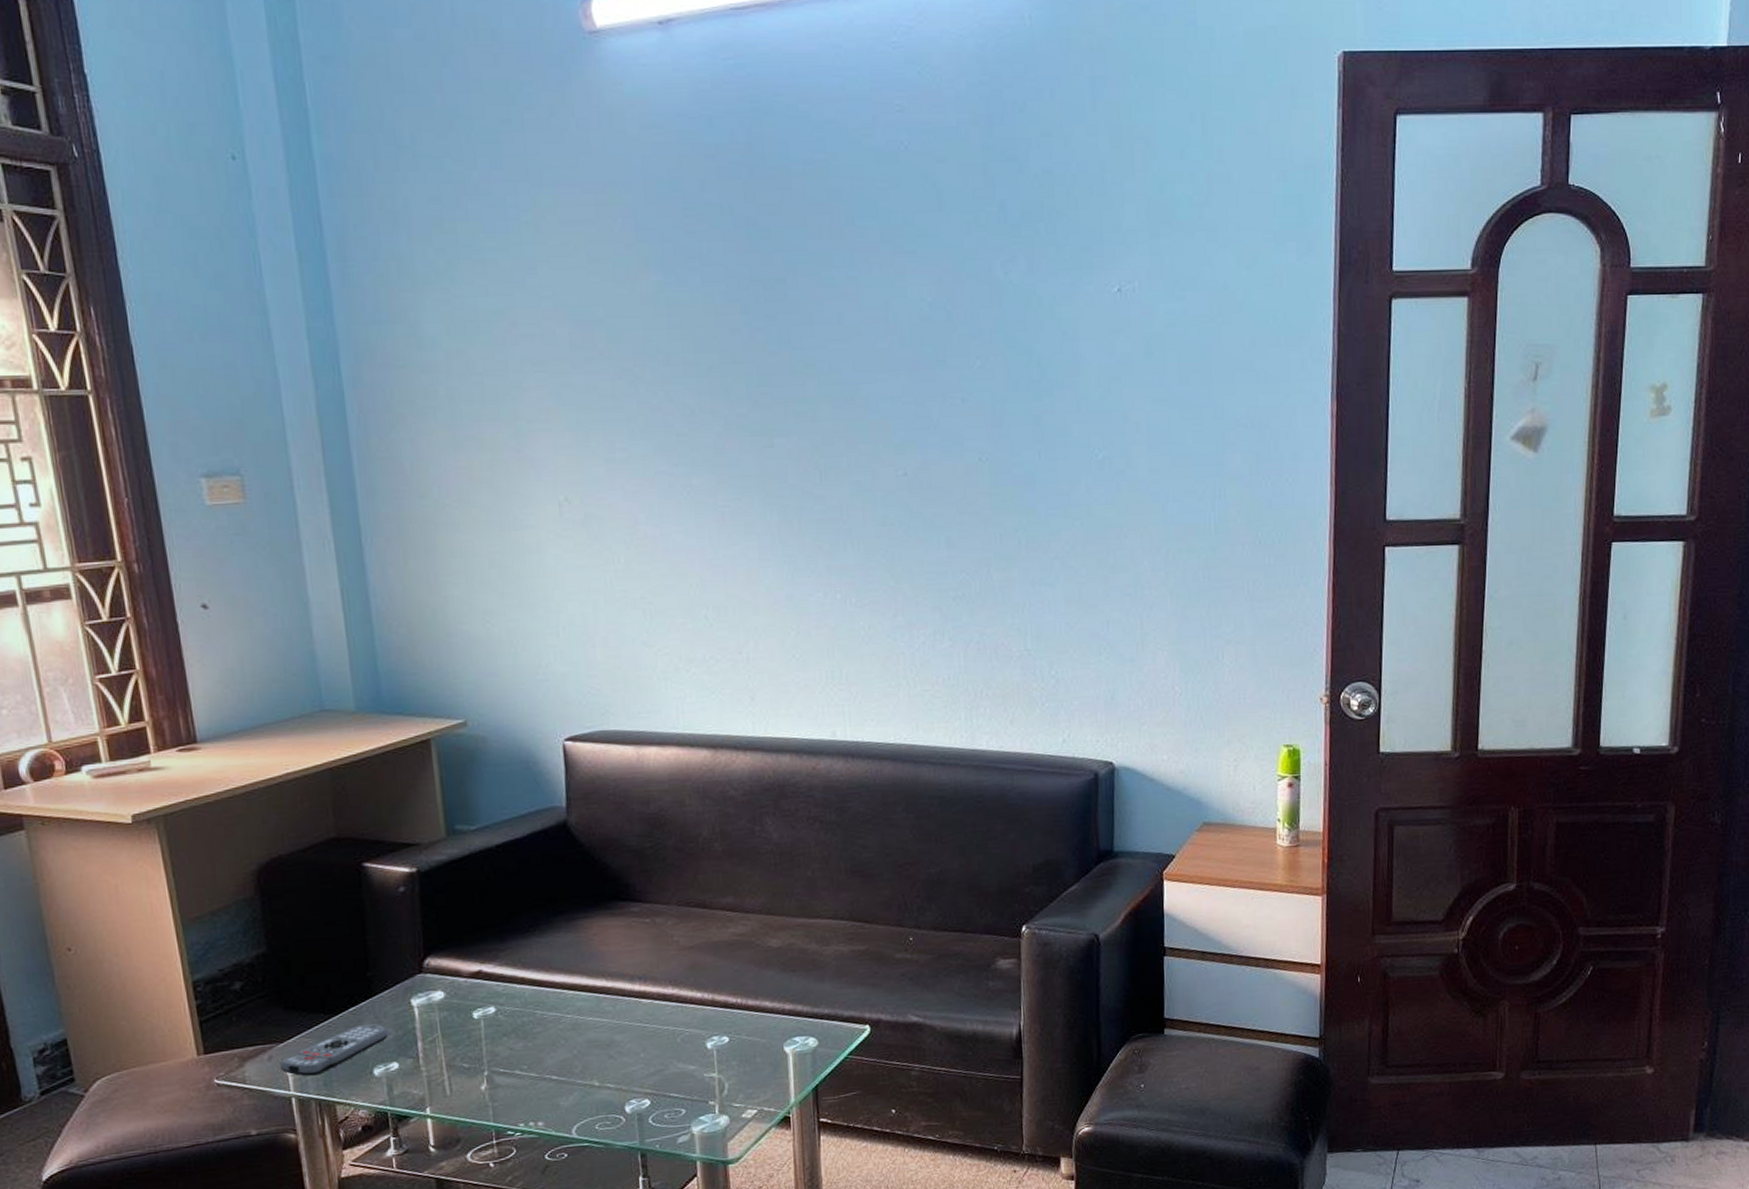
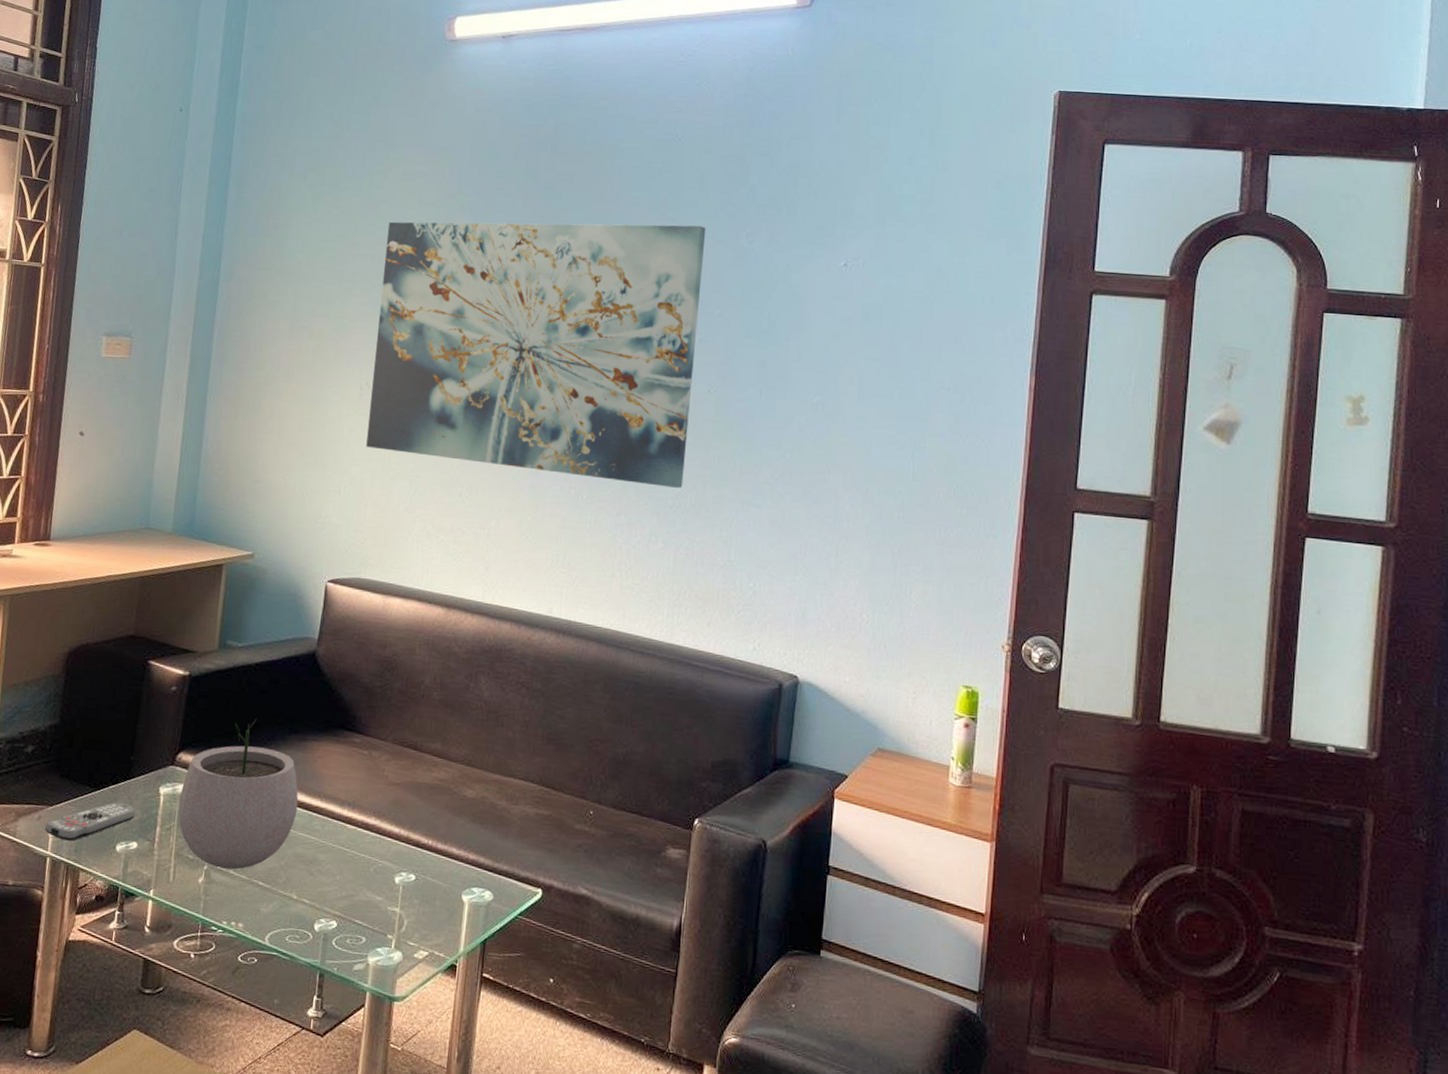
plant pot: none [437,906,581,1071] -> present [178,719,299,870]
wall art: none [553,257,964,578] -> present [366,221,706,488]

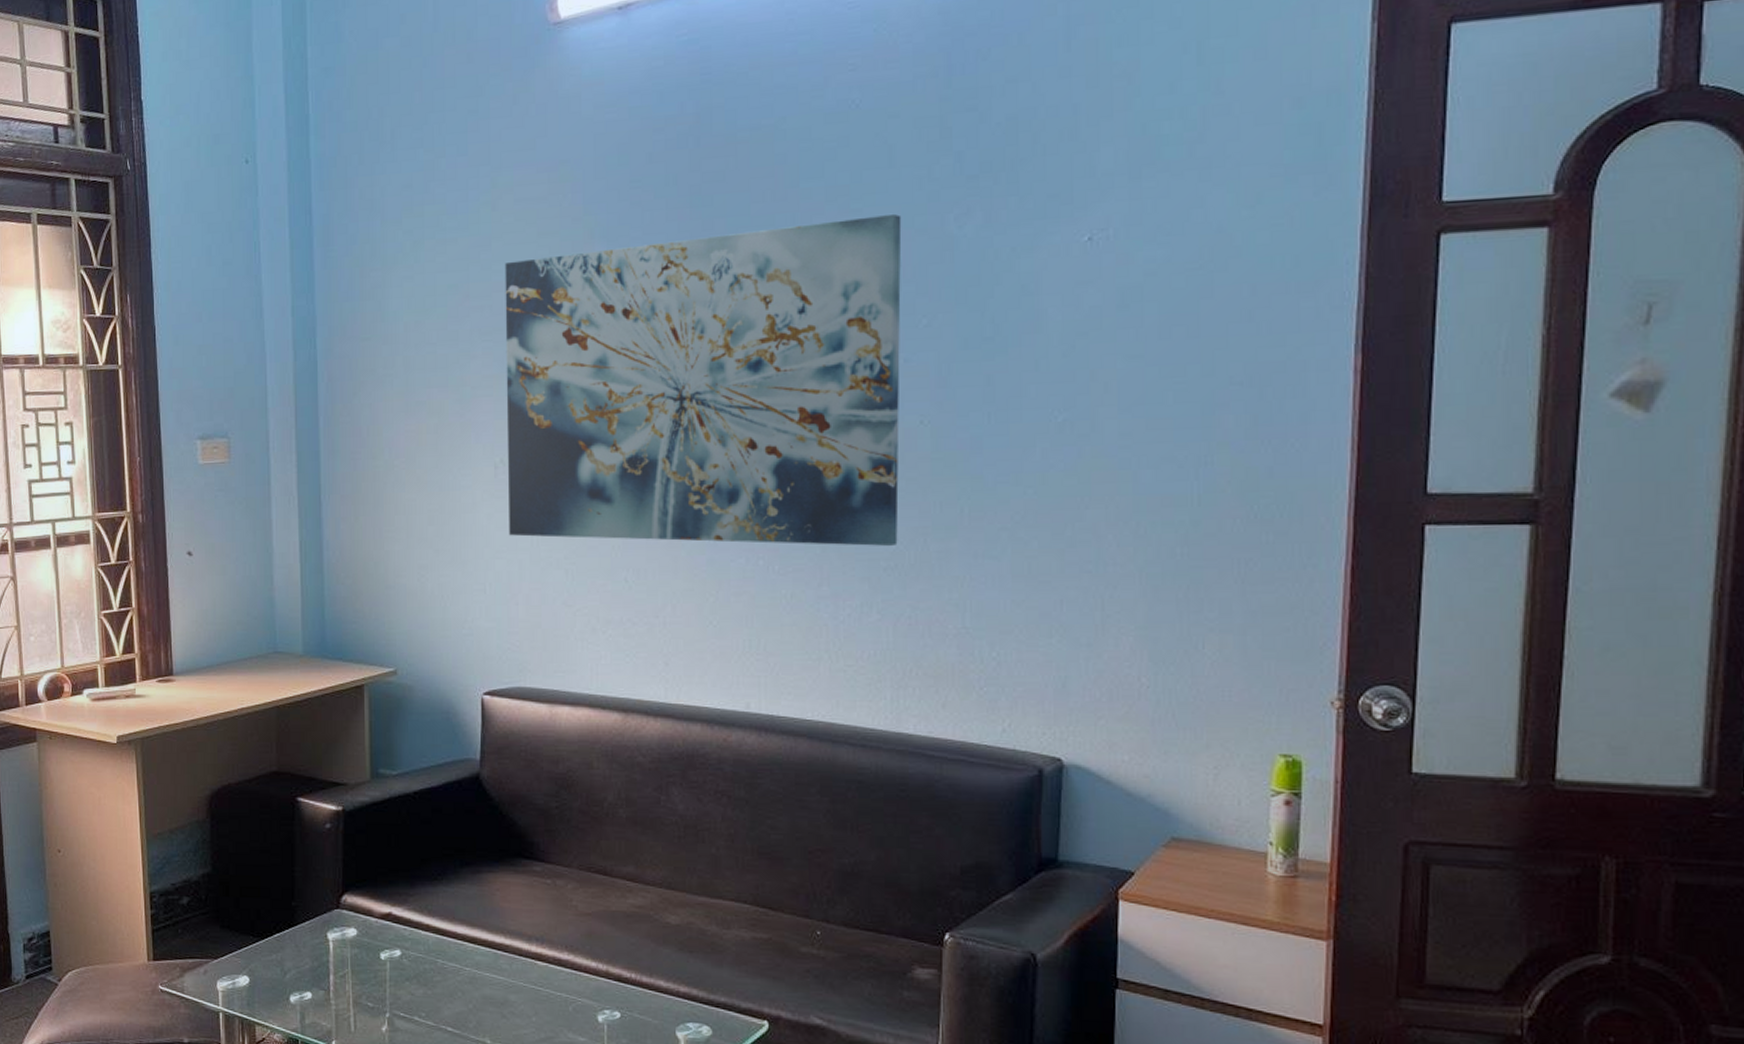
remote control: present [44,802,136,841] -> none [212,951,306,995]
plant pot: present [178,719,299,870] -> none [350,853,480,1016]

